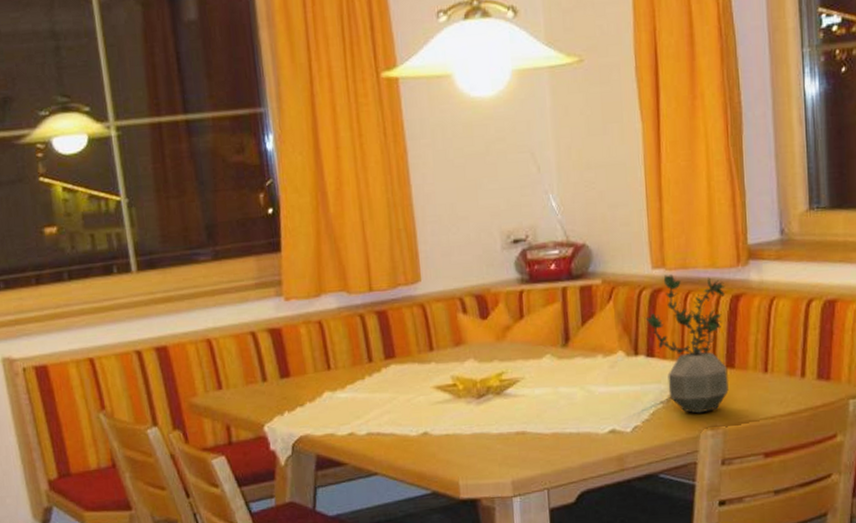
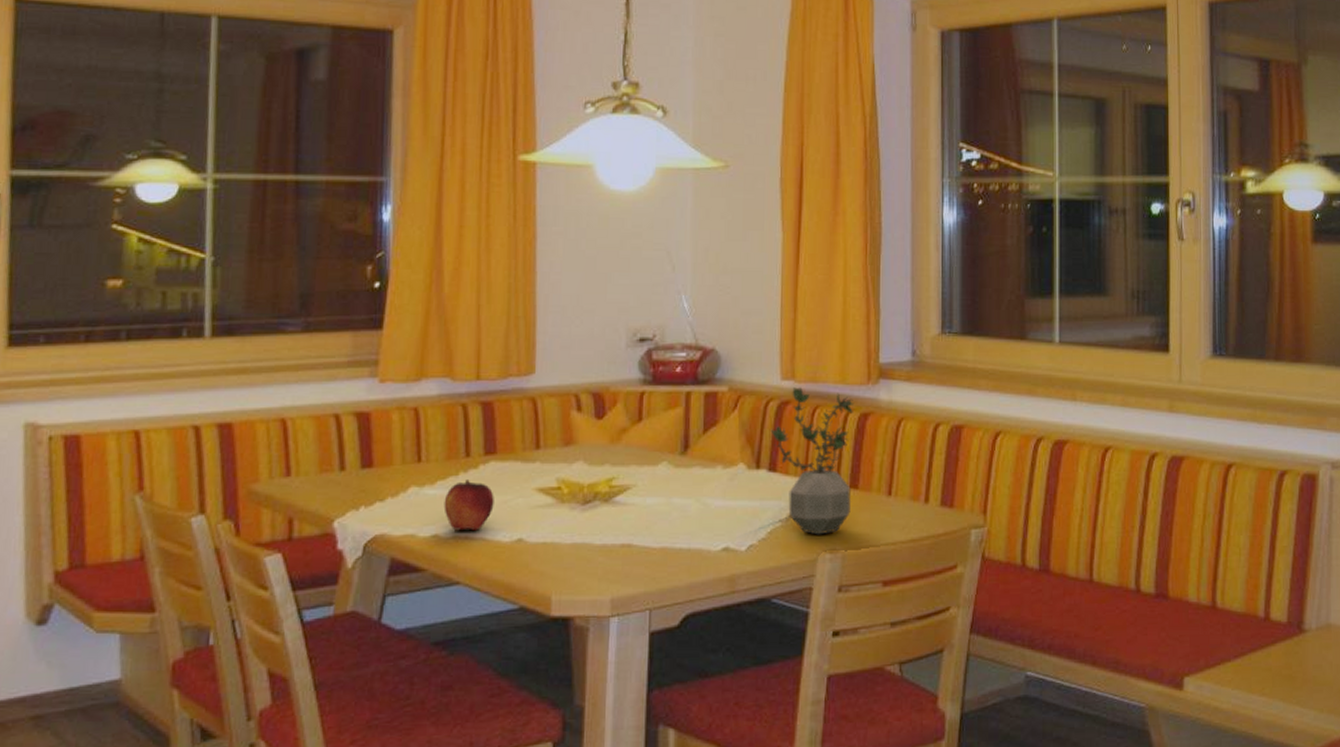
fruit: none [355,382,399,428] -> present [443,480,494,531]

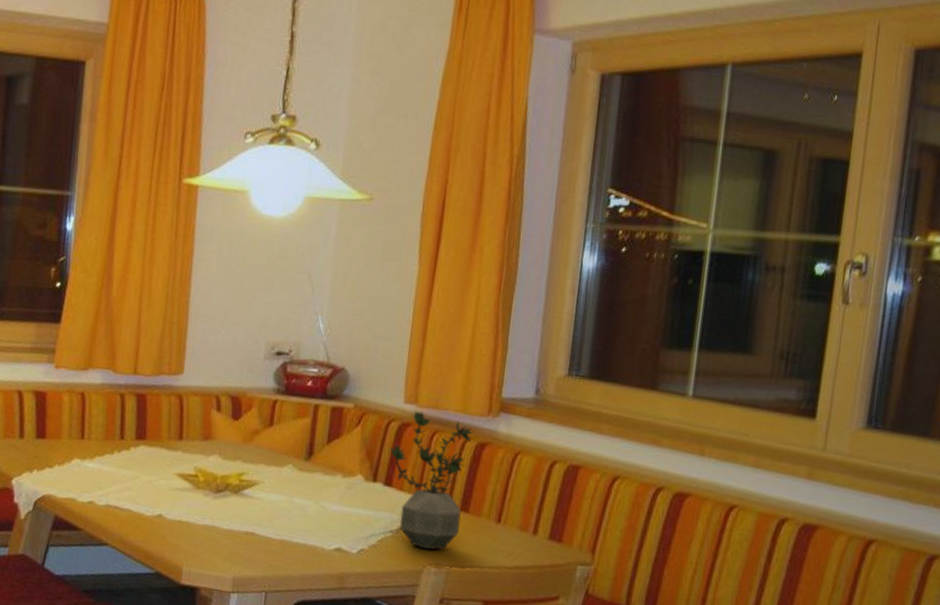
fruit: present [443,480,494,531] -> none [99,458,142,503]

